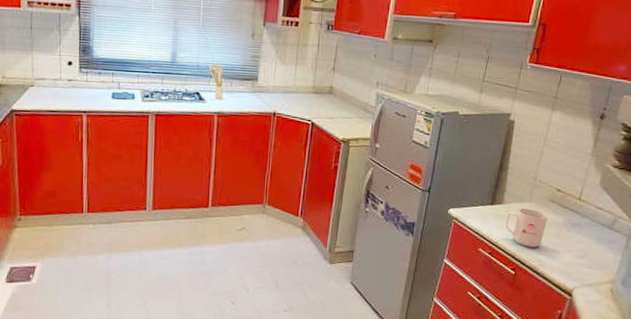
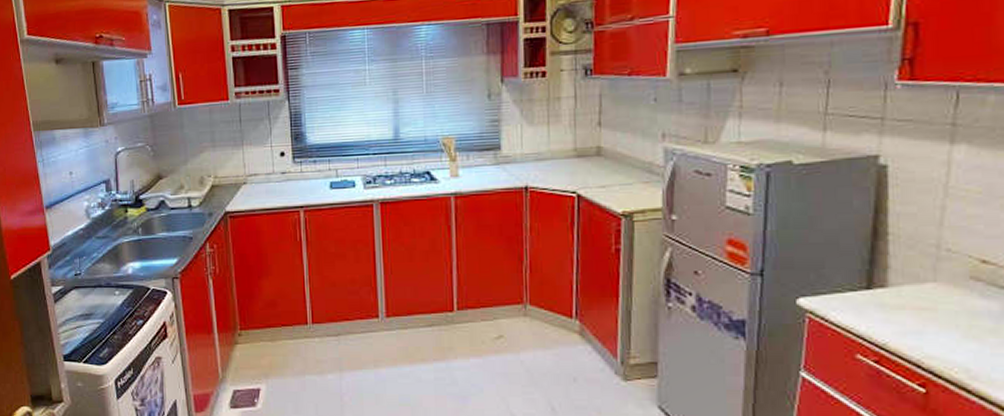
mug: present [505,208,548,247] -> none [896,291,971,351]

